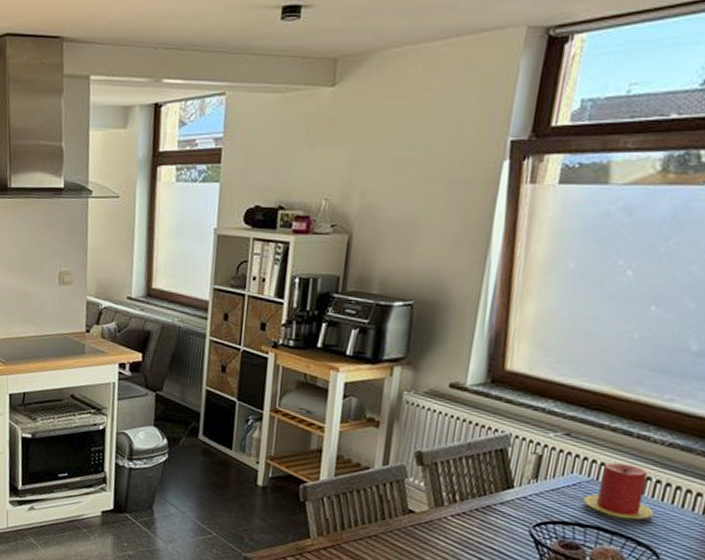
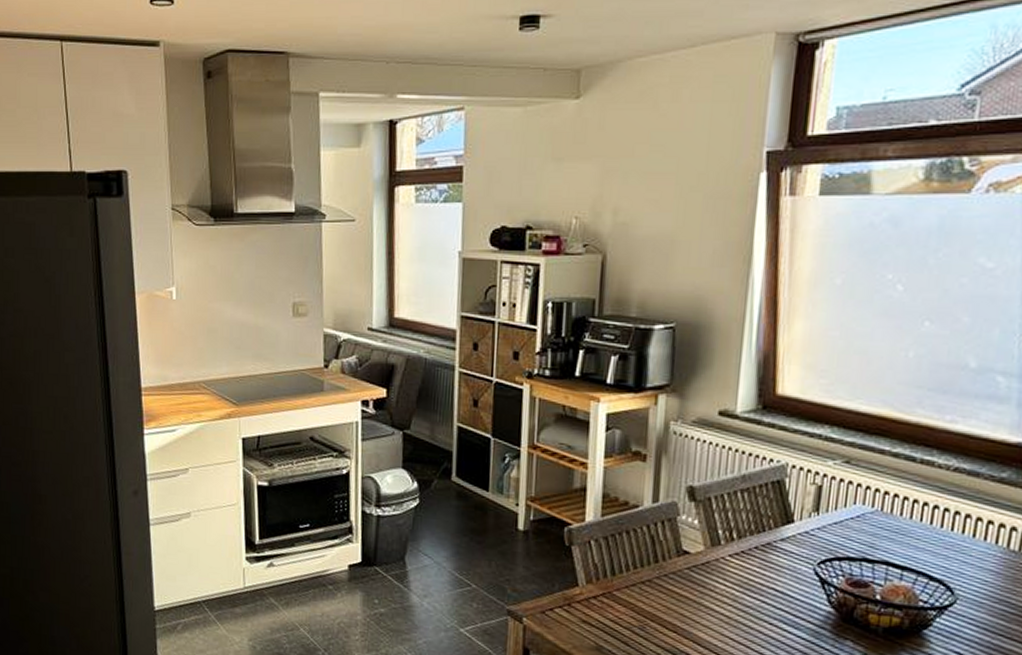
candle: present [583,462,655,520] -> none [868,491,945,552]

